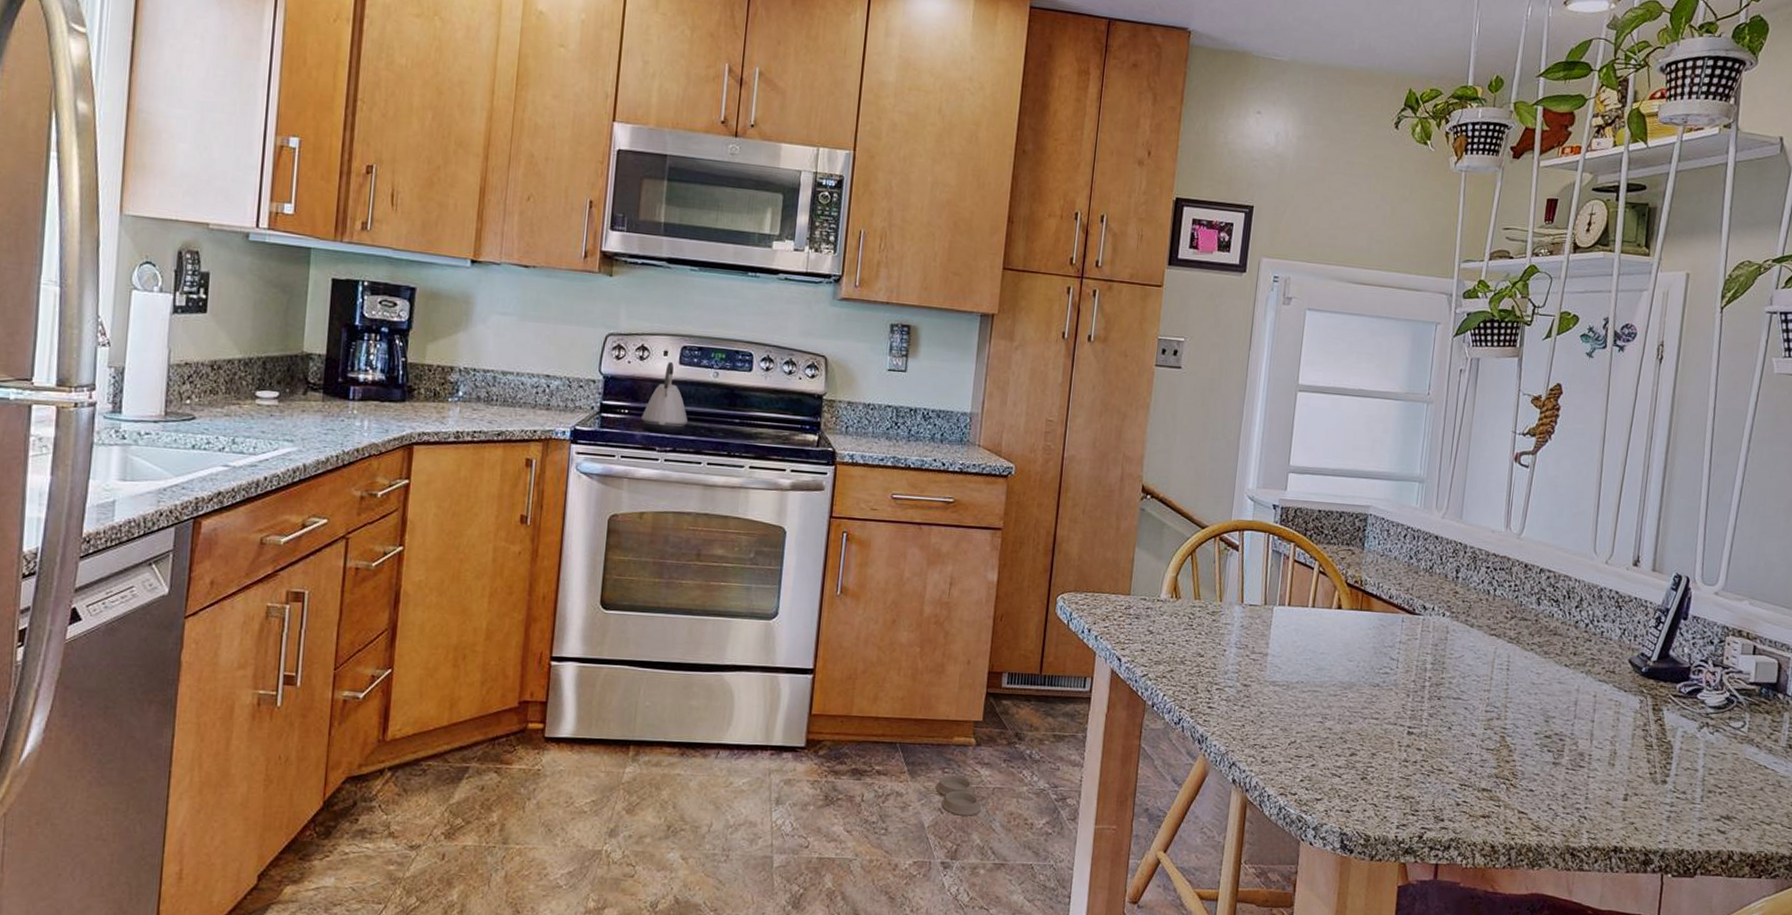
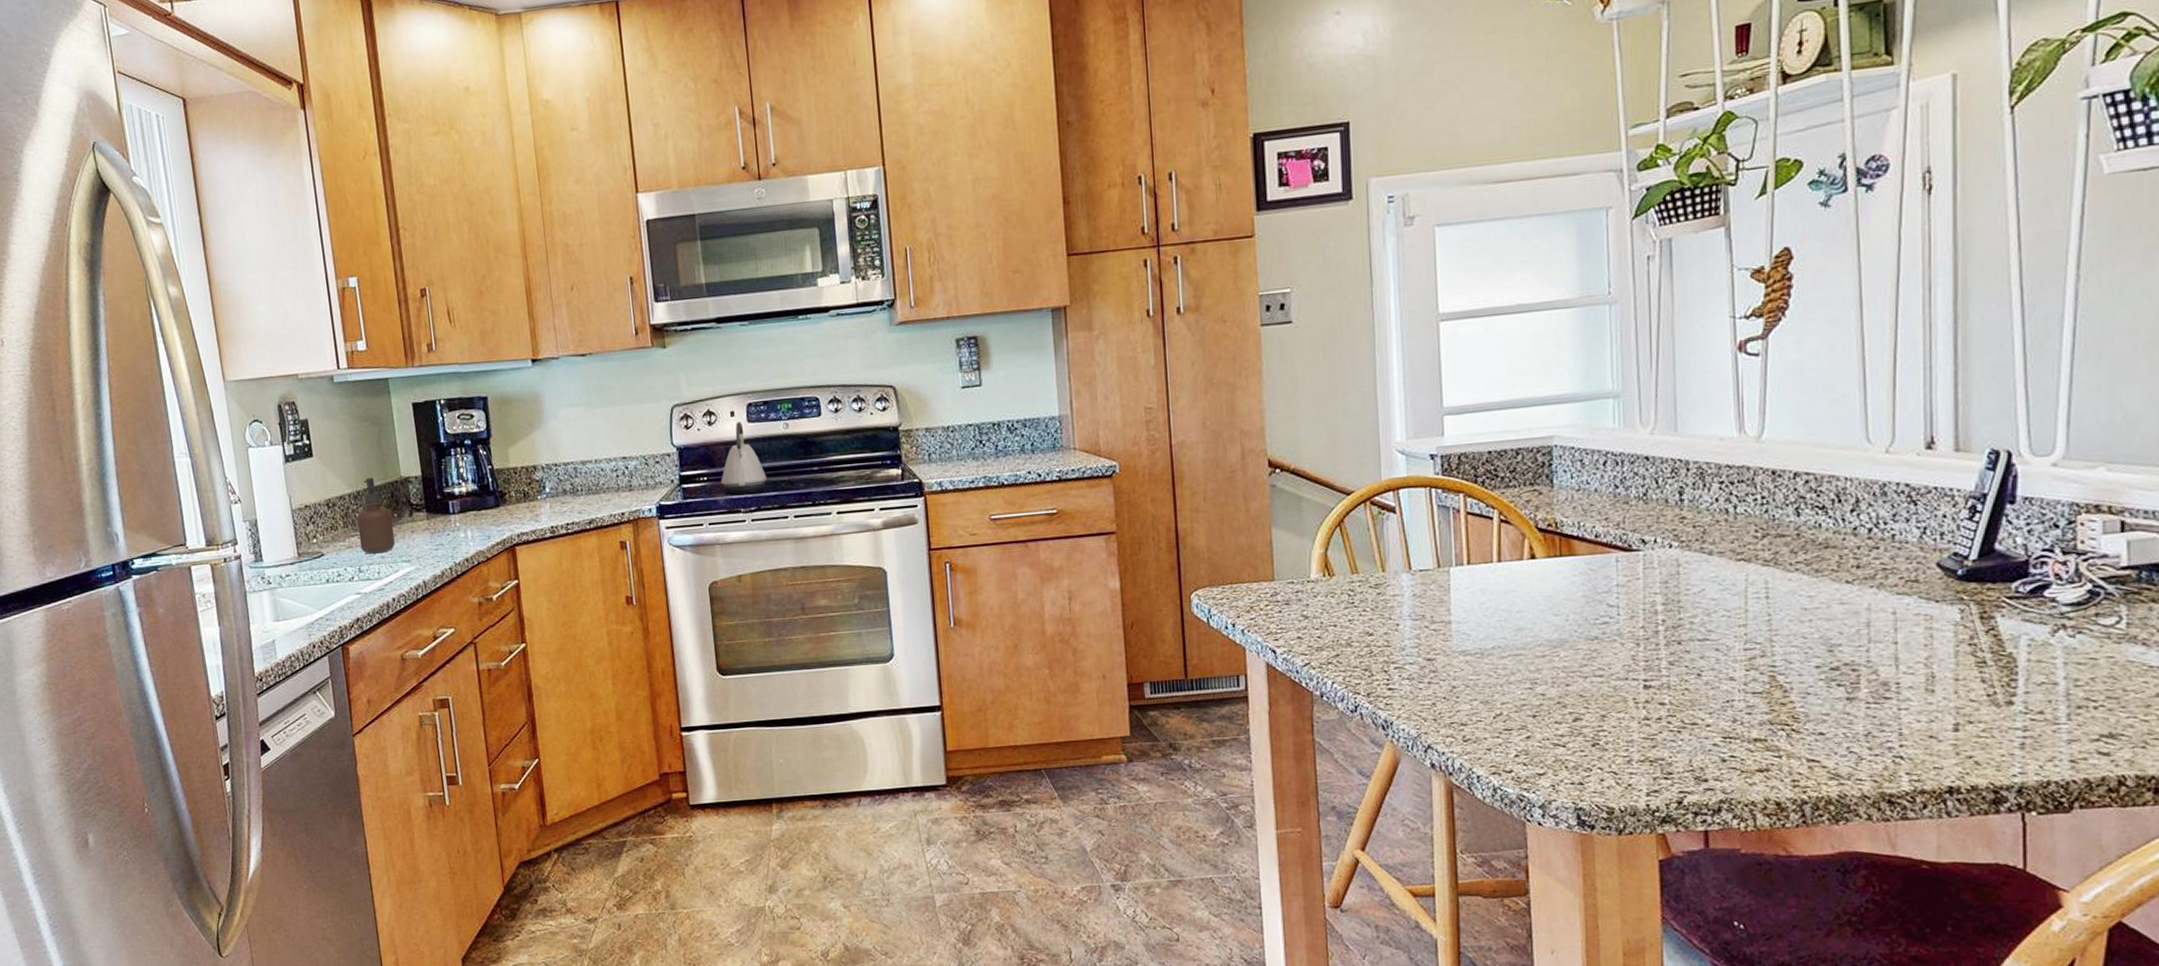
soap dispenser: none [239,346,284,428] -> present [356,478,395,554]
pet bowl: present [935,775,982,816] -> none [1091,795,1146,836]

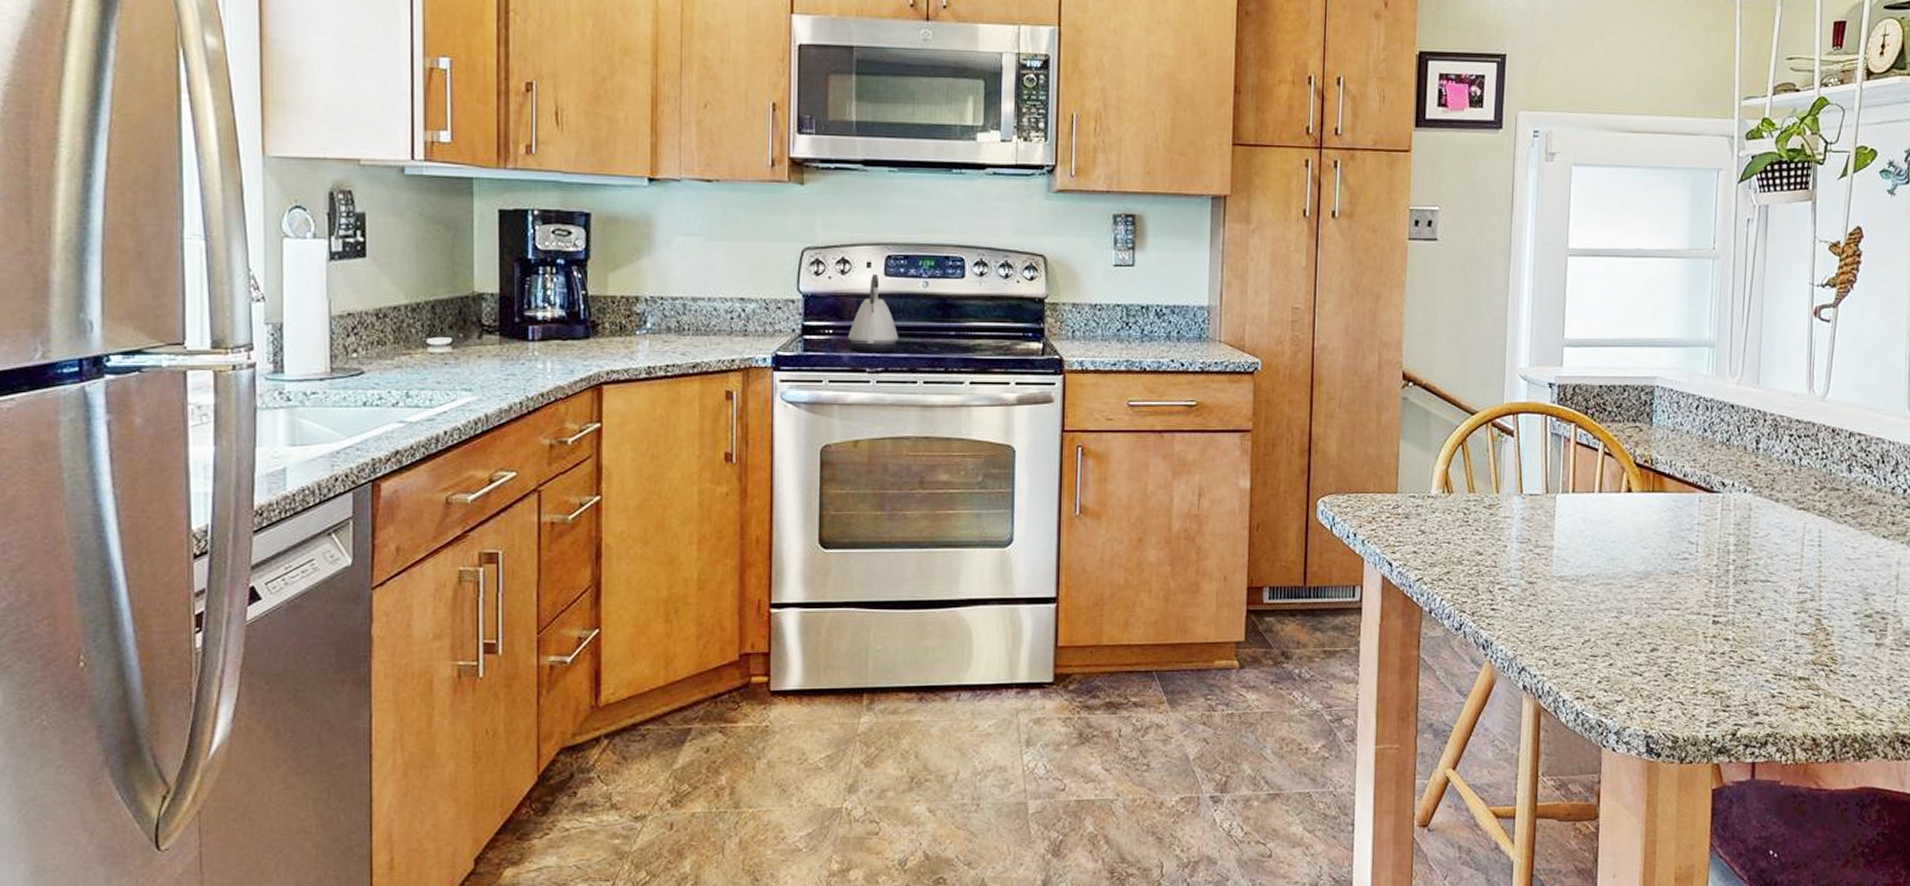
soap dispenser: present [356,478,395,554] -> none [411,289,457,377]

